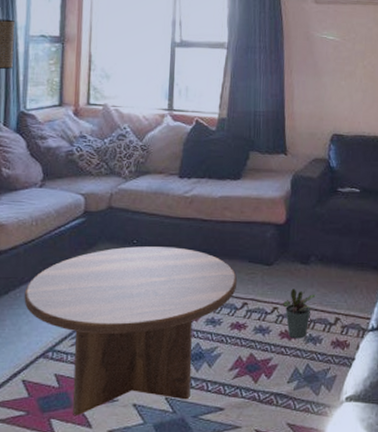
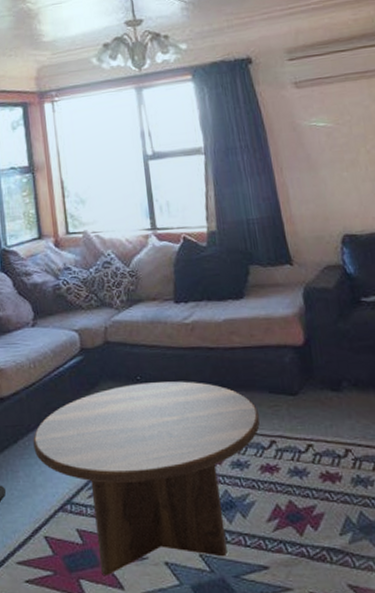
potted plant: present [283,287,316,339] -> none [318,419,357,481]

